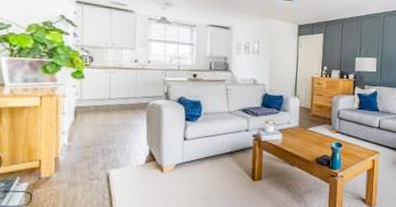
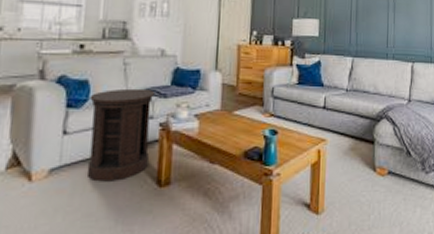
side table: none [201,108,249,175] -> present [86,88,155,182]

